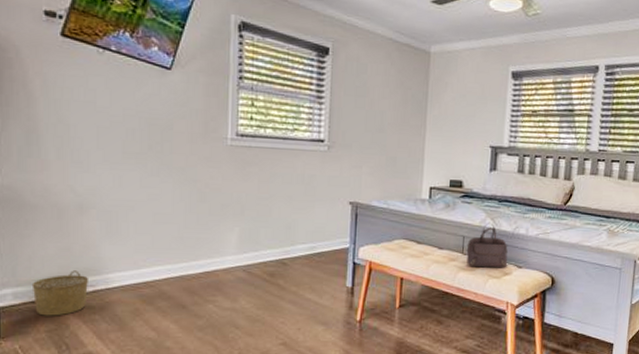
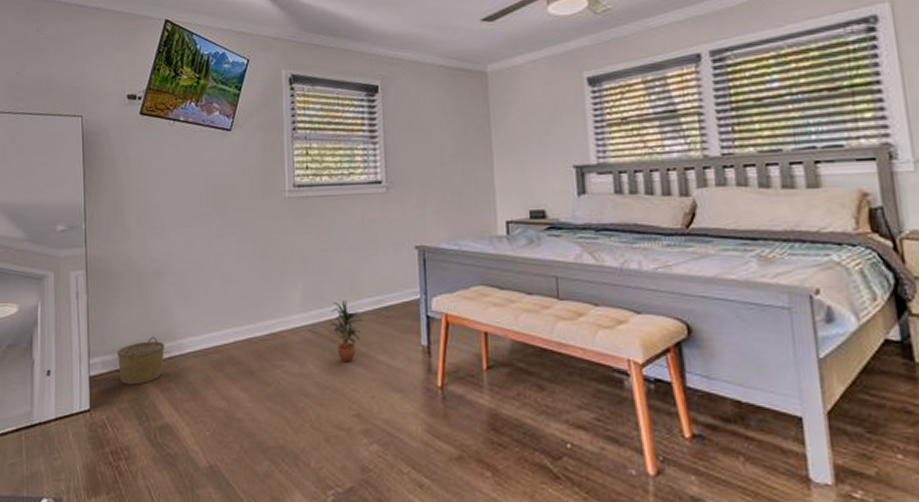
potted plant: none [264,244,296,300] -> present [330,299,363,363]
handbag: present [466,222,508,268] -> none [562,257,621,316]

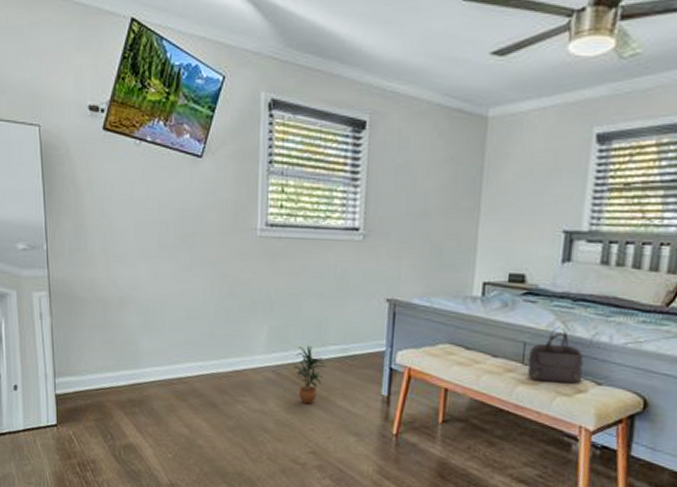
basket: present [117,337,165,385] -> none [82,363,130,407]
handbag: none [562,257,621,316] -> present [527,326,584,384]

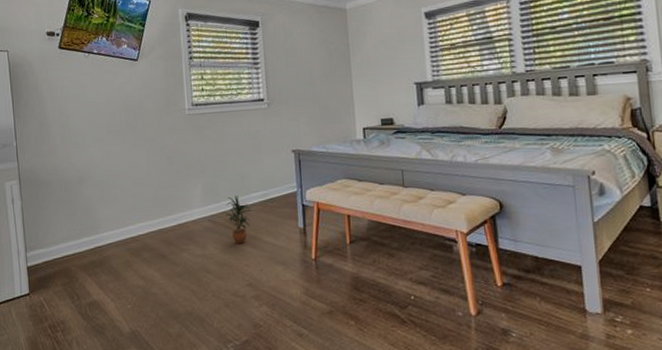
handbag: present [527,326,584,384] -> none [406,153,451,199]

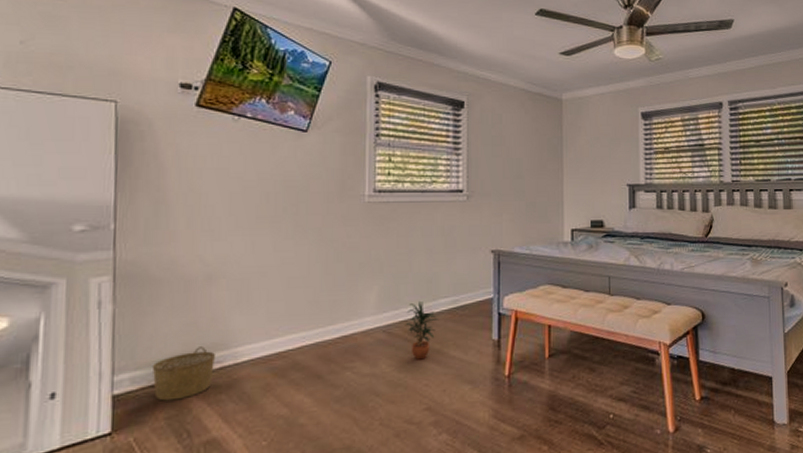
basket: none [49,232,91,272] -> present [151,346,217,401]

